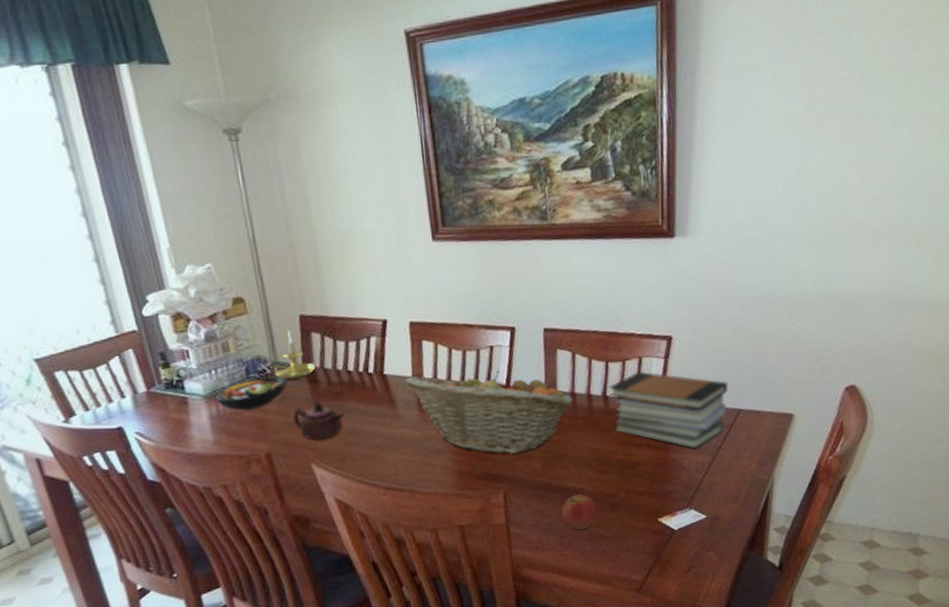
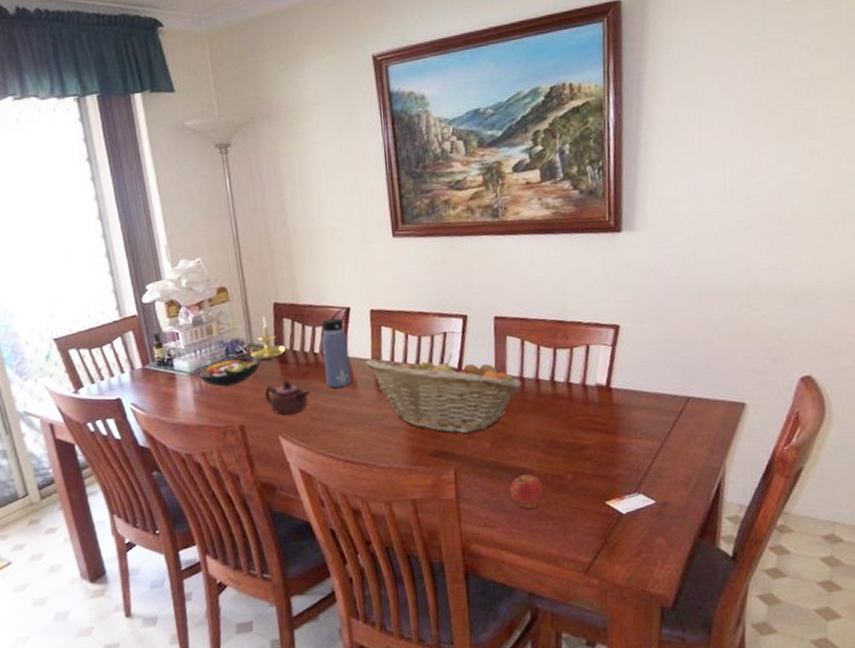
water bottle: none [356,320,391,409] -> present [321,308,352,388]
book stack: present [608,371,728,448] -> none [556,358,676,434]

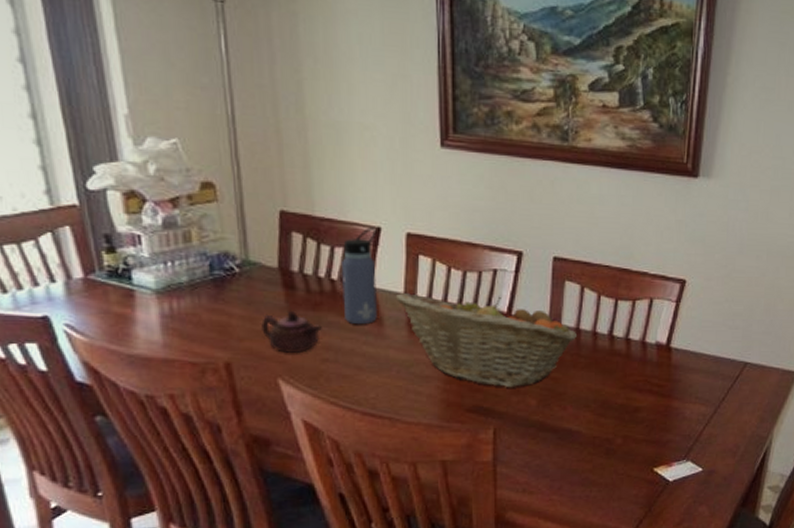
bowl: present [199,356,261,387] -> none [169,276,258,312]
candle holder: present [247,317,287,359] -> none [239,227,295,281]
apple: present [509,475,545,509] -> none [554,437,591,474]

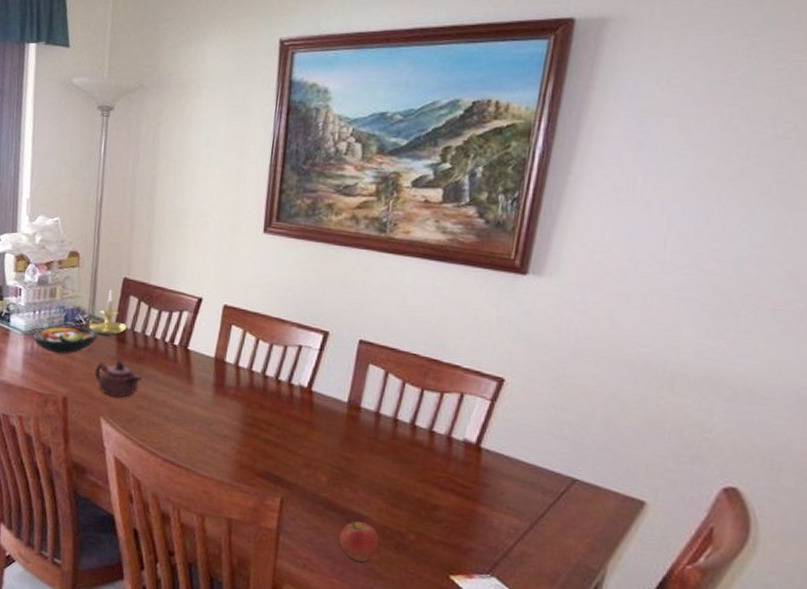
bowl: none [169,276,258,312] -> present [33,326,98,354]
candle holder: none [239,227,295,281] -> present [86,290,128,335]
water bottle: present [341,227,378,325] -> none [161,297,199,381]
fruit basket: present [395,293,577,388] -> none [206,357,376,461]
apple: none [554,437,591,474] -> present [339,520,380,562]

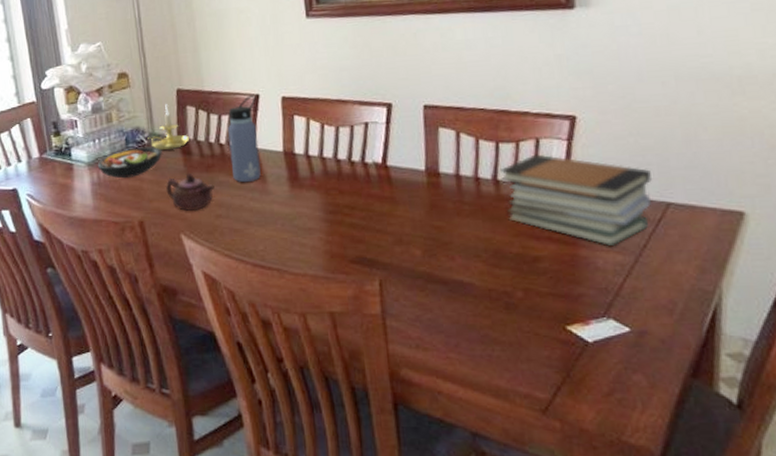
water bottle: none [161,297,199,381] -> present [227,95,262,183]
apple: present [339,520,380,562] -> none [446,289,489,330]
book stack: none [417,408,564,509] -> present [499,154,652,246]

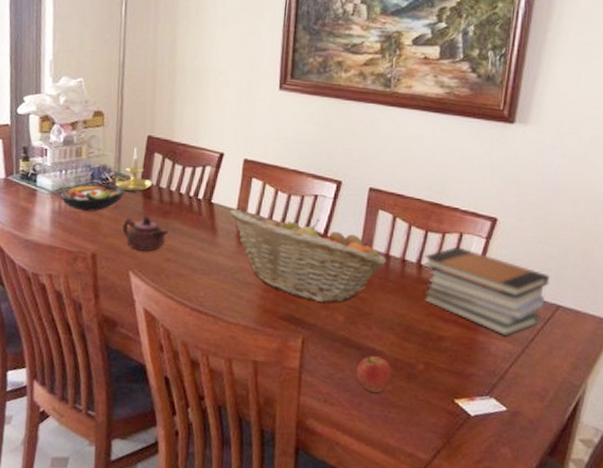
water bottle: present [227,95,262,183] -> none [187,152,220,233]
fruit basket: none [275,147,457,239] -> present [229,209,386,303]
apple: none [446,289,489,330] -> present [356,355,393,393]

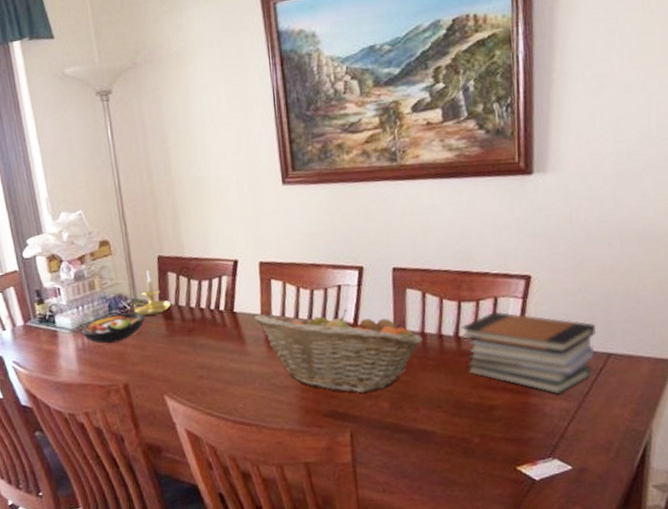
teapot: present [121,216,168,252] -> none [148,338,196,374]
apple: present [356,355,393,393] -> none [410,437,449,474]

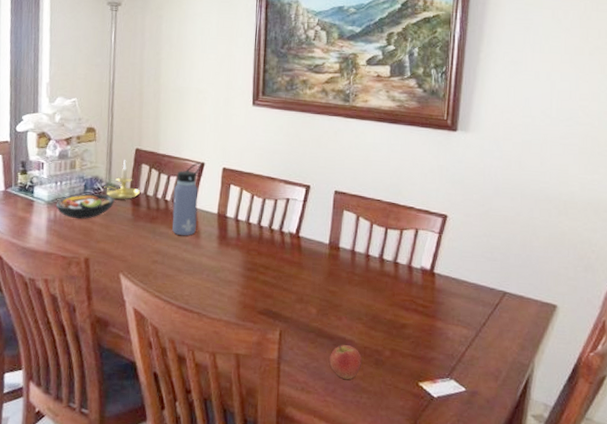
water bottle: none [208,260,241,345] -> present [172,162,202,236]
fruit basket: present [253,309,422,393] -> none [210,213,352,297]
apple: none [410,437,449,474] -> present [329,344,363,379]
book stack: present [461,311,596,394] -> none [384,241,495,321]

